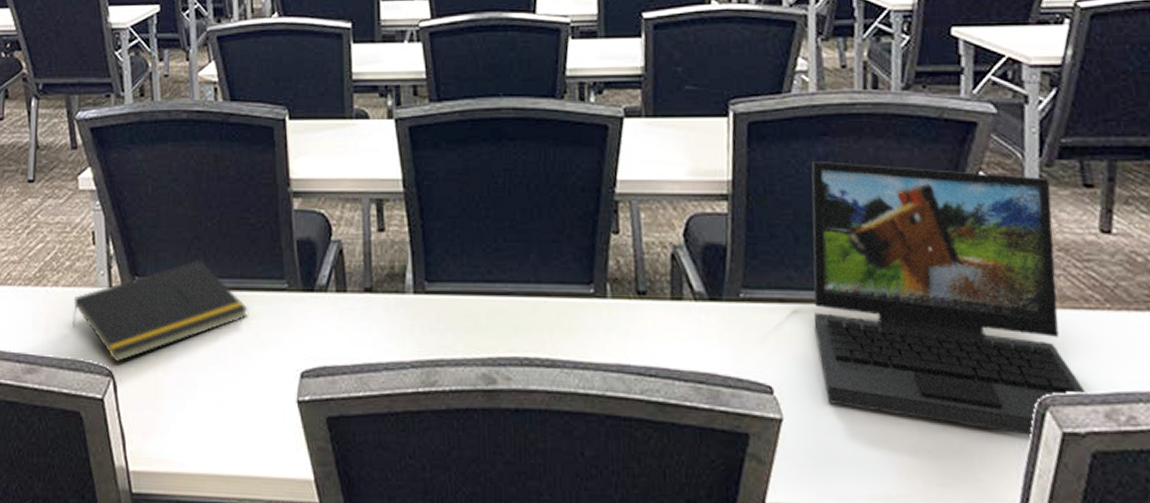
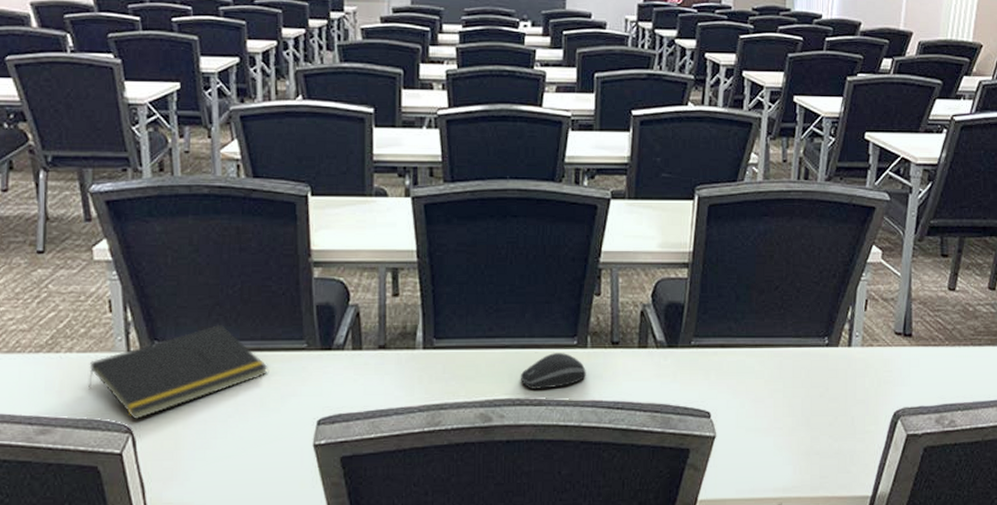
computer mouse: none [527,303,608,347] -> present [520,353,586,389]
laptop: present [811,162,1087,436] -> none [744,237,926,438]

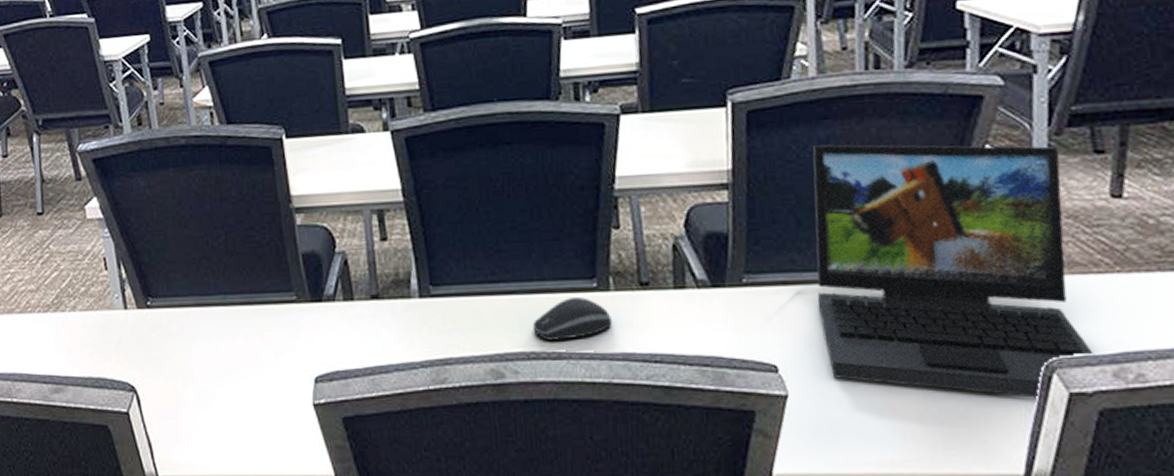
notepad: present [88,325,268,420] -> none [91,279,260,379]
laptop: none [744,237,926,438] -> present [812,144,1095,398]

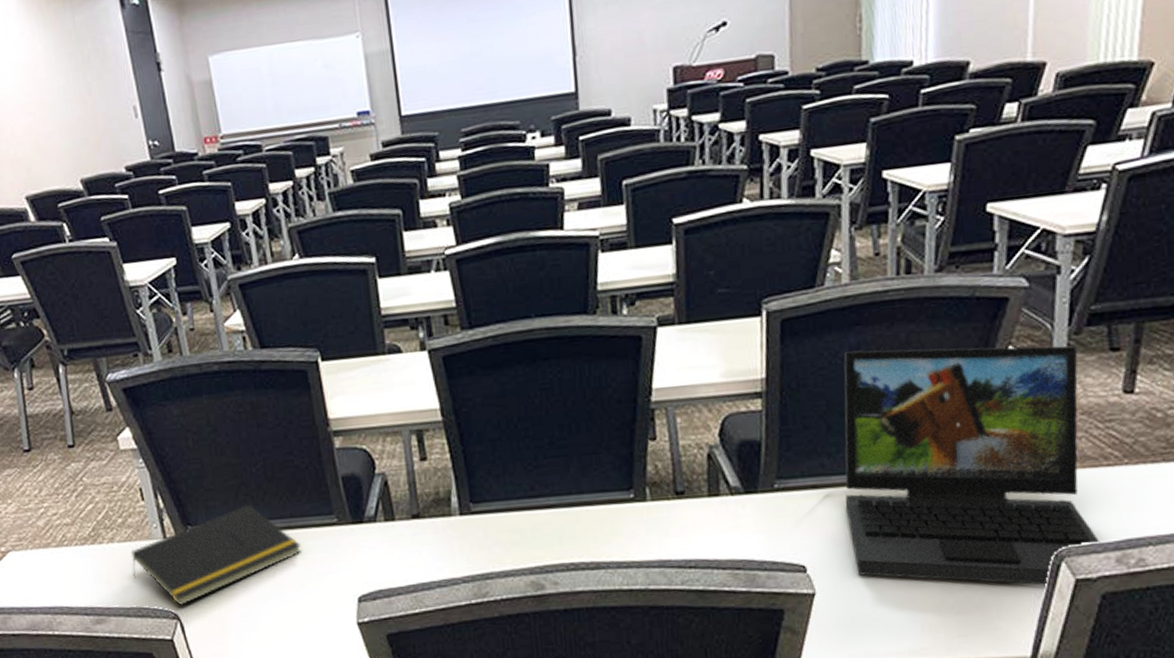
notepad: none [91,279,260,379] -> present [130,505,302,606]
computer mouse: present [532,297,612,341] -> none [571,508,649,552]

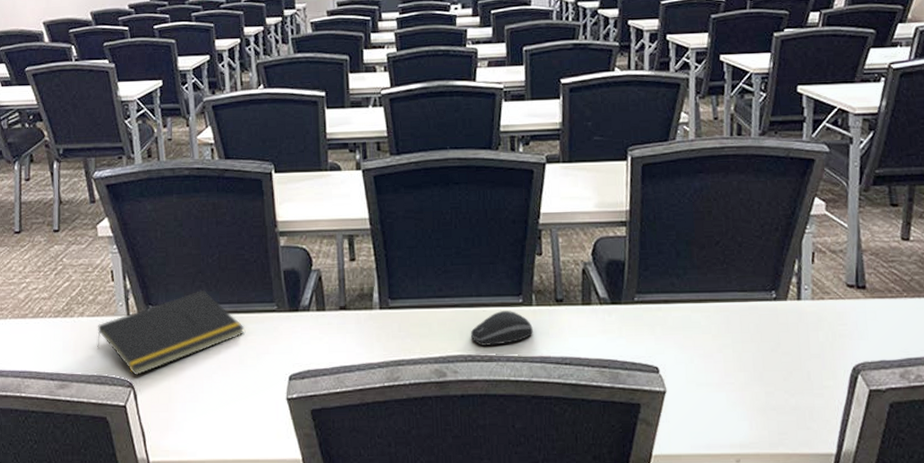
computer mouse: none [571,508,649,552] -> present [470,311,533,346]
laptop: present [843,345,1101,585] -> none [690,193,888,393]

